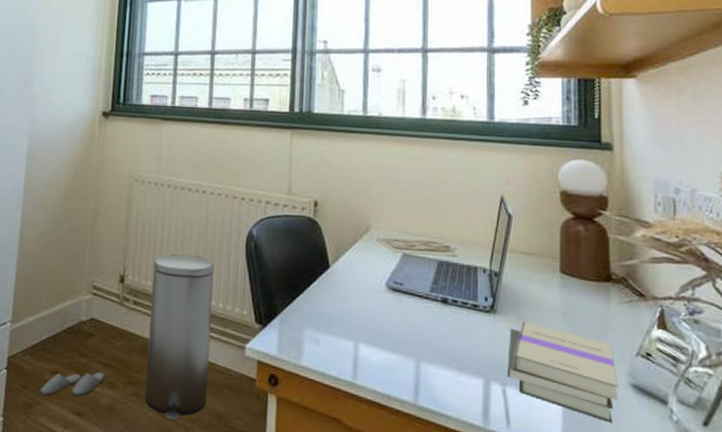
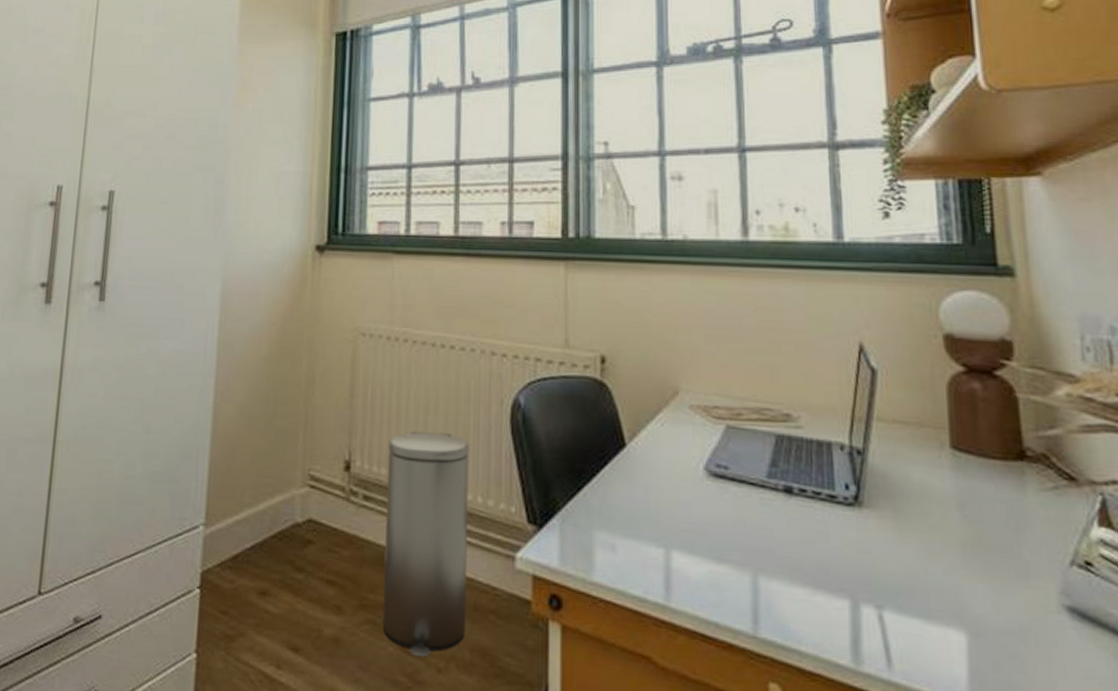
slippers: present [40,372,105,395] -> none [243,591,328,624]
books: present [507,321,618,423] -> none [883,517,1047,662]

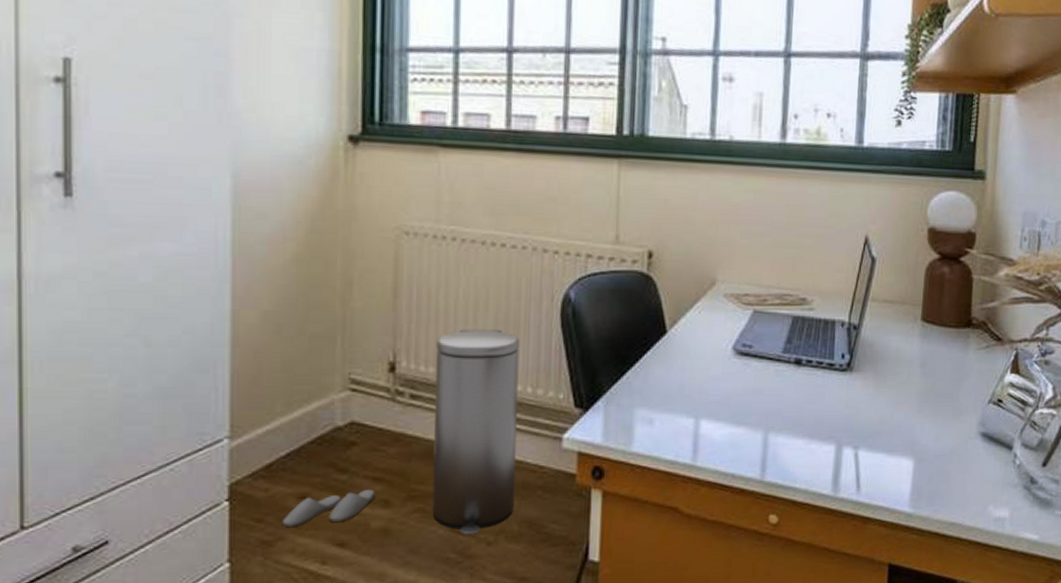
slippers: none [243,591,328,624] -> present [282,488,375,526]

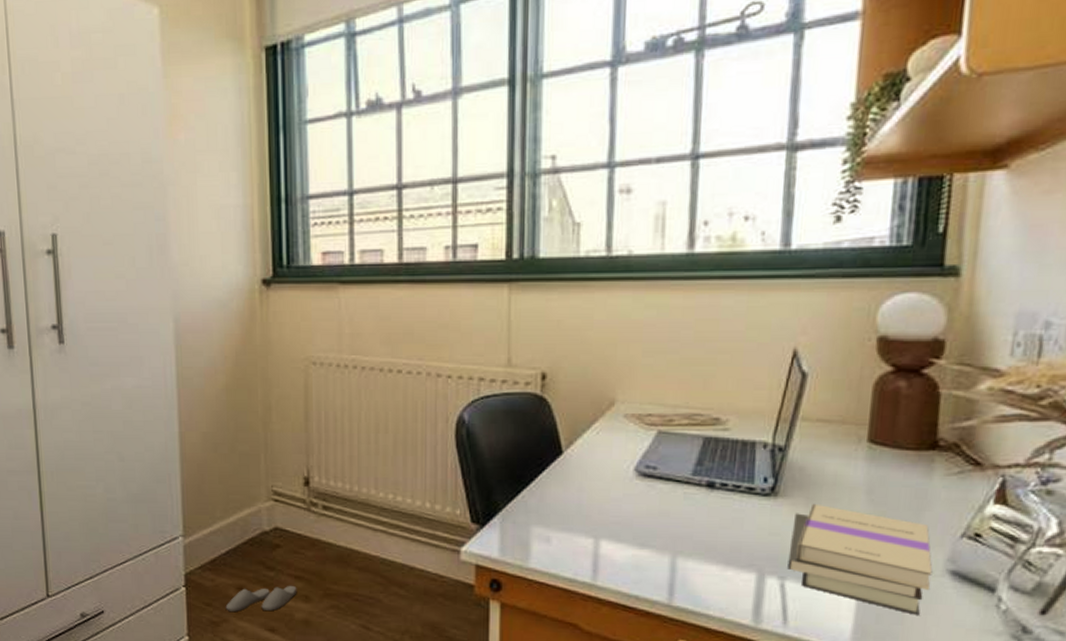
pedal bin: present [432,329,520,535] -> none [342,449,418,632]
books: none [860,377,969,474] -> present [787,503,933,615]

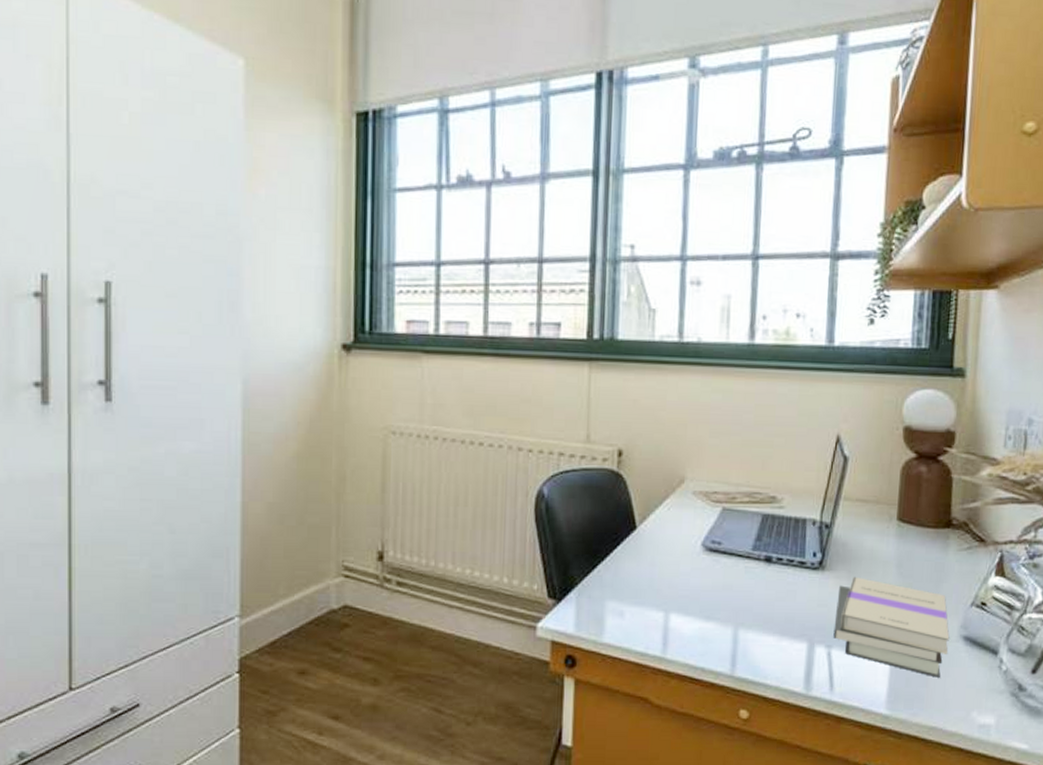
slippers: present [225,585,297,612] -> none [284,667,366,699]

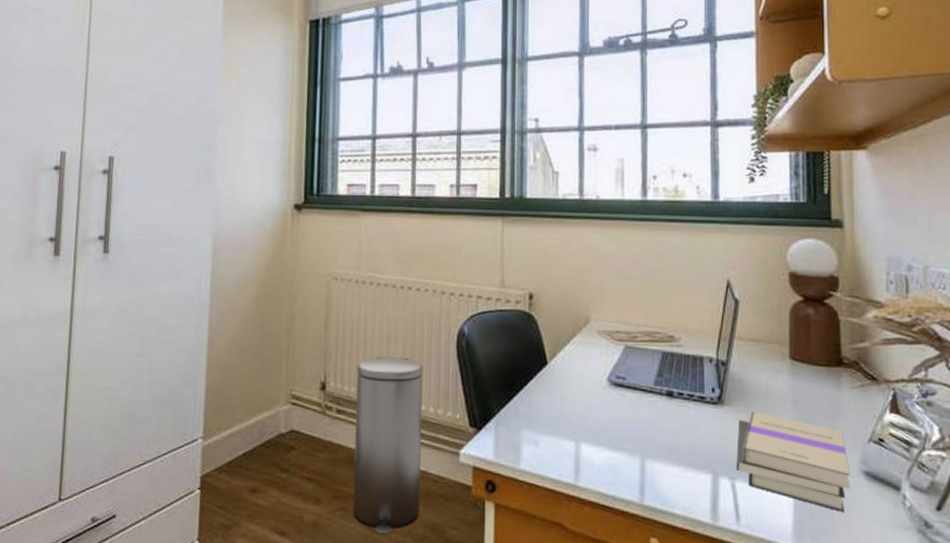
pedal bin: none [416,522,497,714] -> present [353,356,423,534]

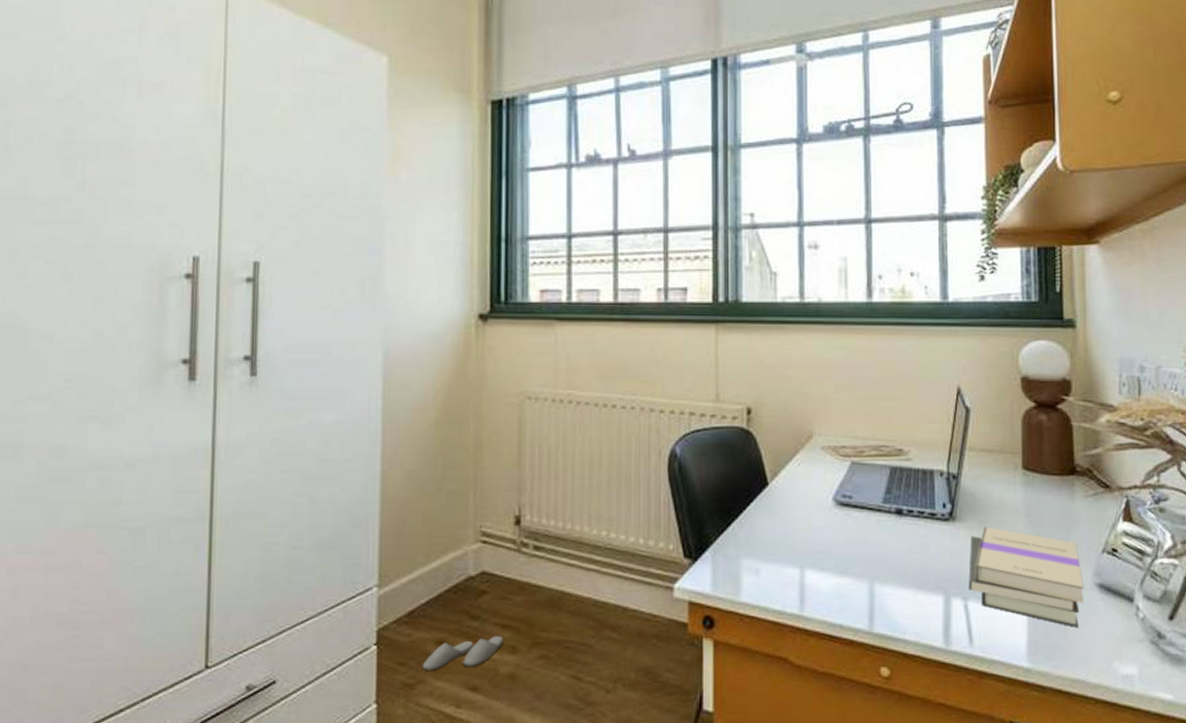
slippers: none [238,487,308,514] -> present [422,635,504,670]
pedal bin: present [353,356,423,534] -> none [555,484,631,682]

